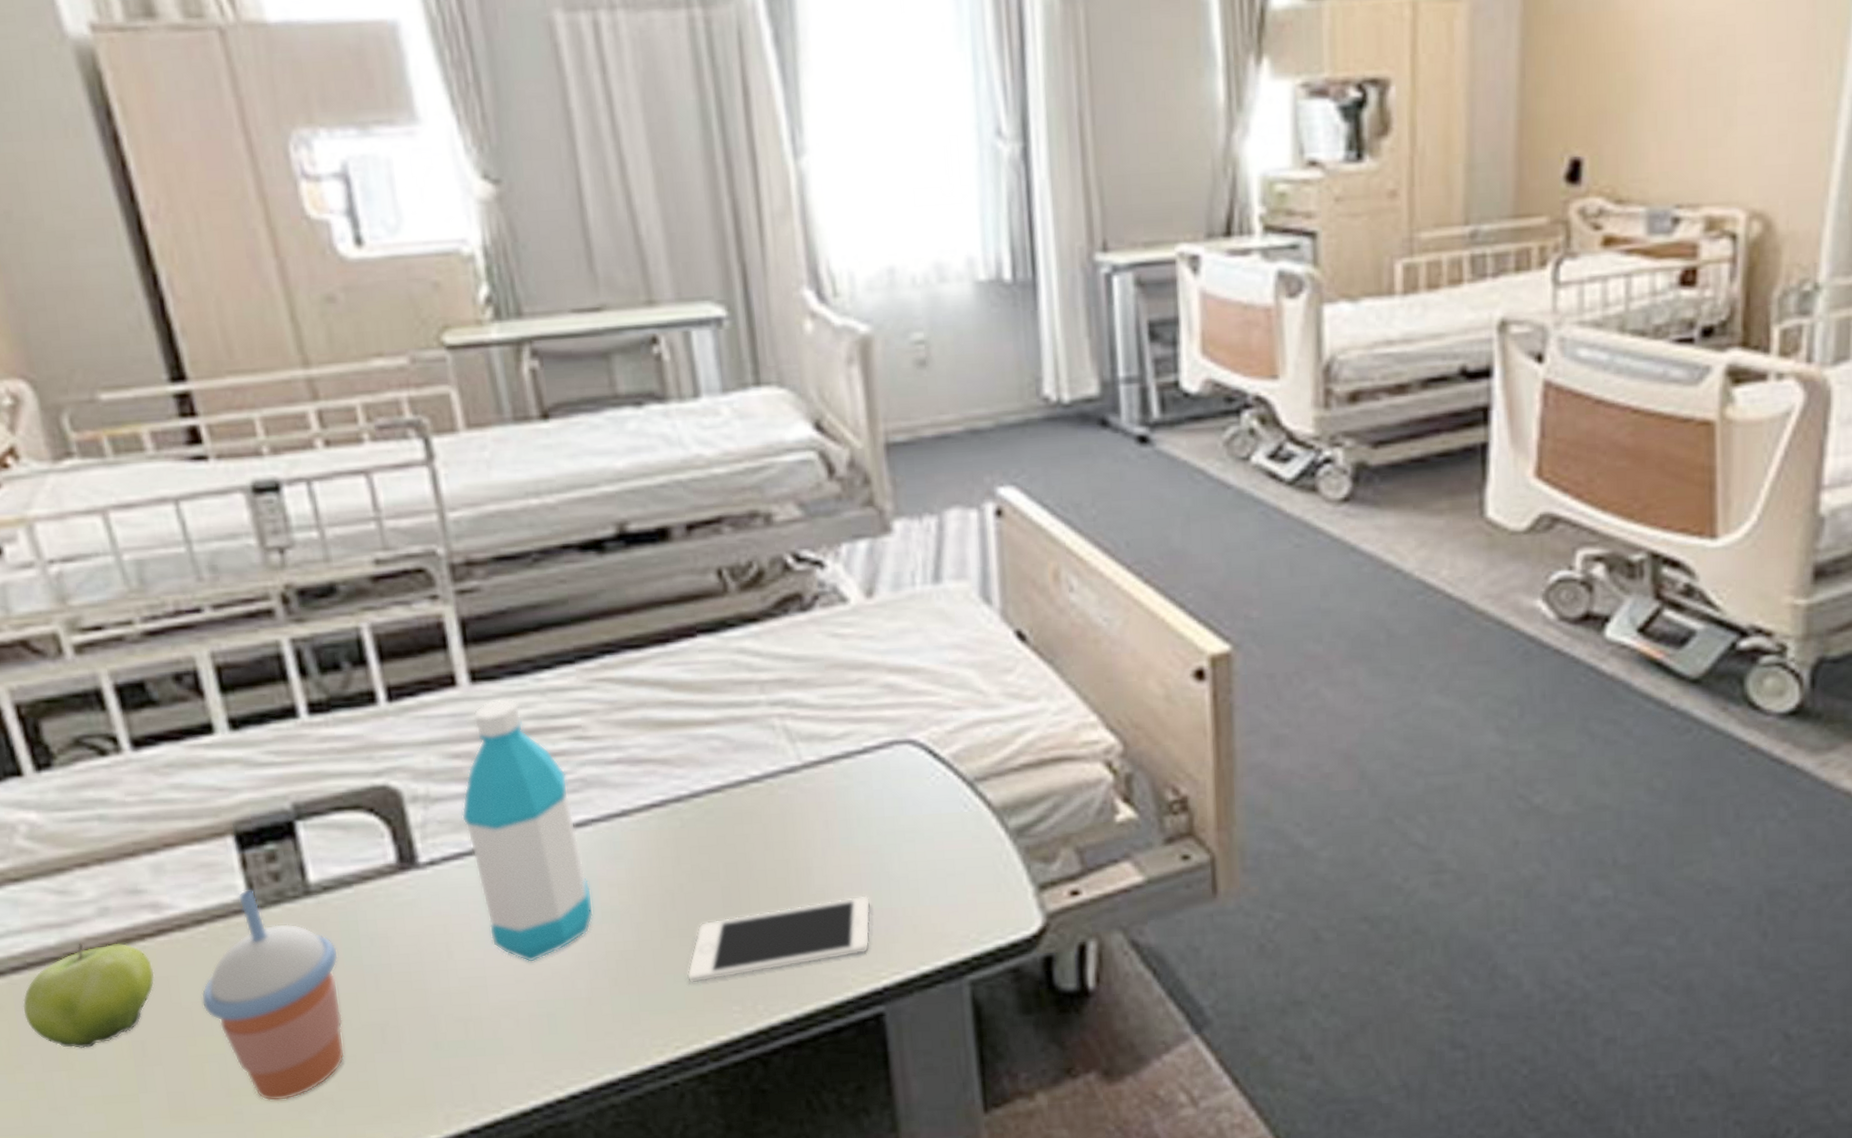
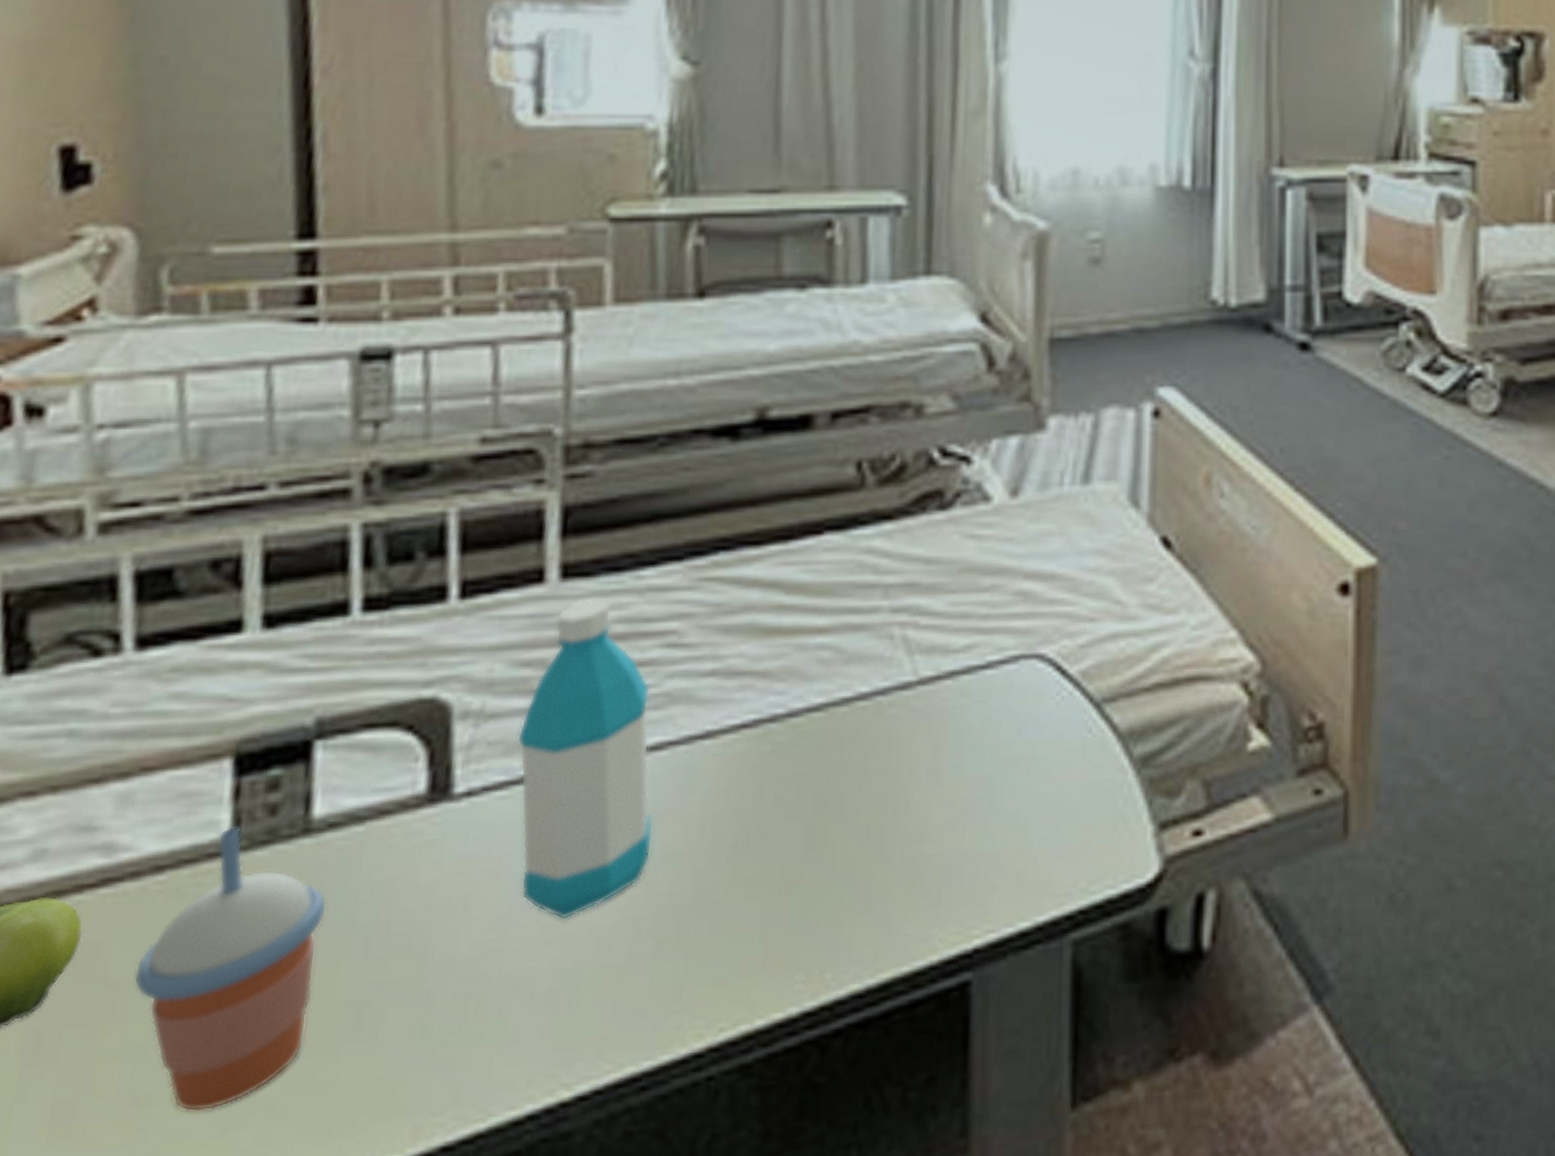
cell phone: present [687,895,871,984] -> none [748,835,973,947]

